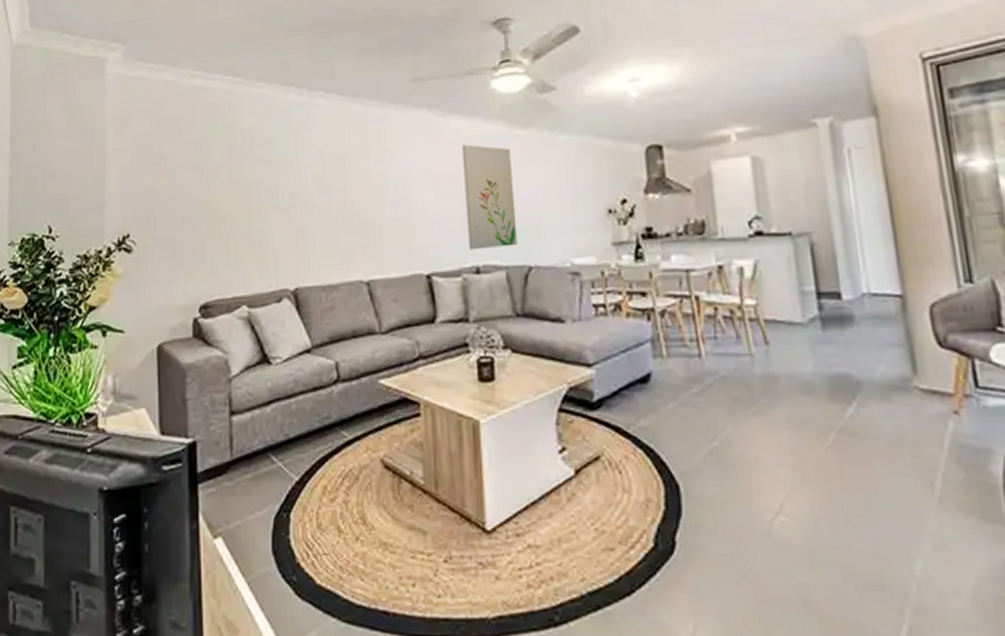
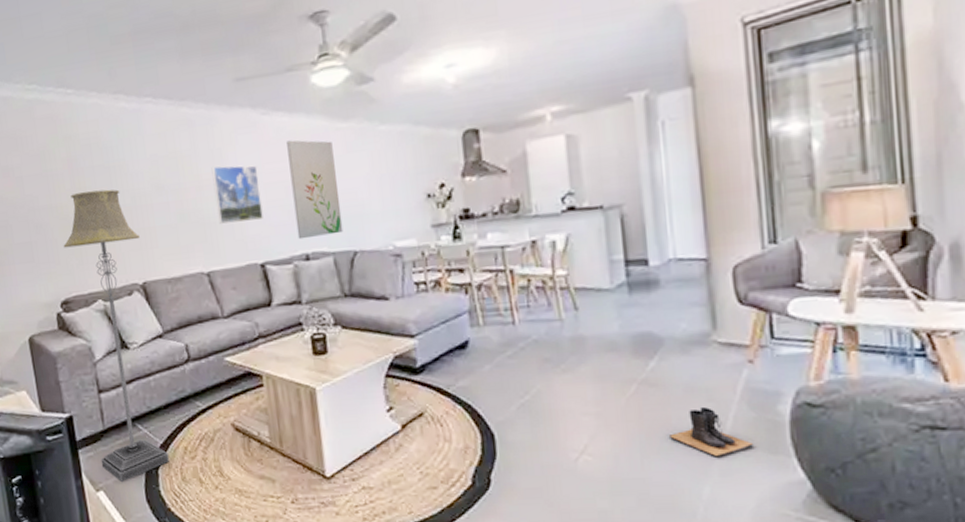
floor lamp: none [210,184,304,528] -> present [63,189,169,483]
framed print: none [380,166,433,228] -> present [211,165,263,224]
boots: none [872,462,968,525] -> present [668,406,755,457]

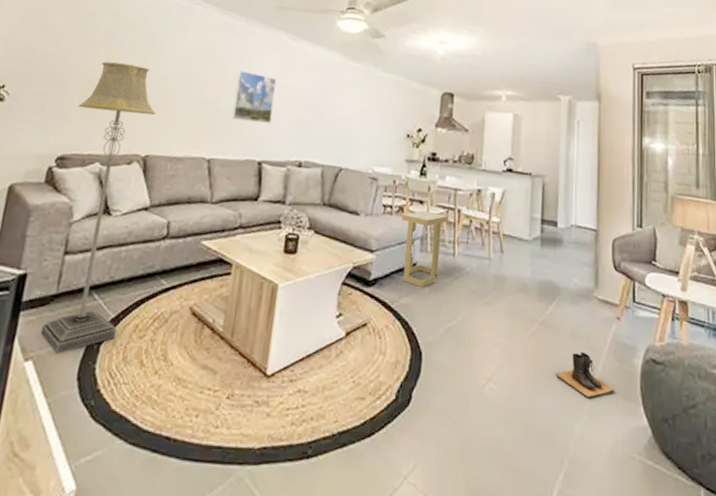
wall art: present [287,140,343,240] -> none [296,65,343,150]
side table: none [439,279,499,365] -> present [401,210,448,287]

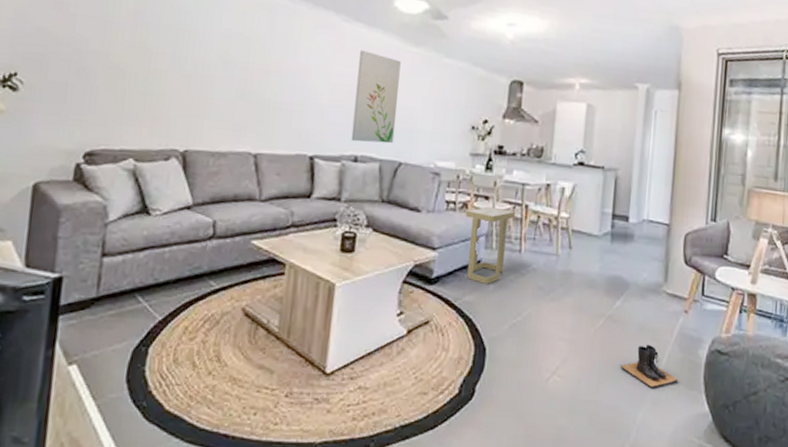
floor lamp: present [40,61,156,355] -> none [82,46,193,358]
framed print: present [232,69,277,123] -> none [279,55,328,115]
wall art: none [296,65,343,150] -> present [351,50,401,144]

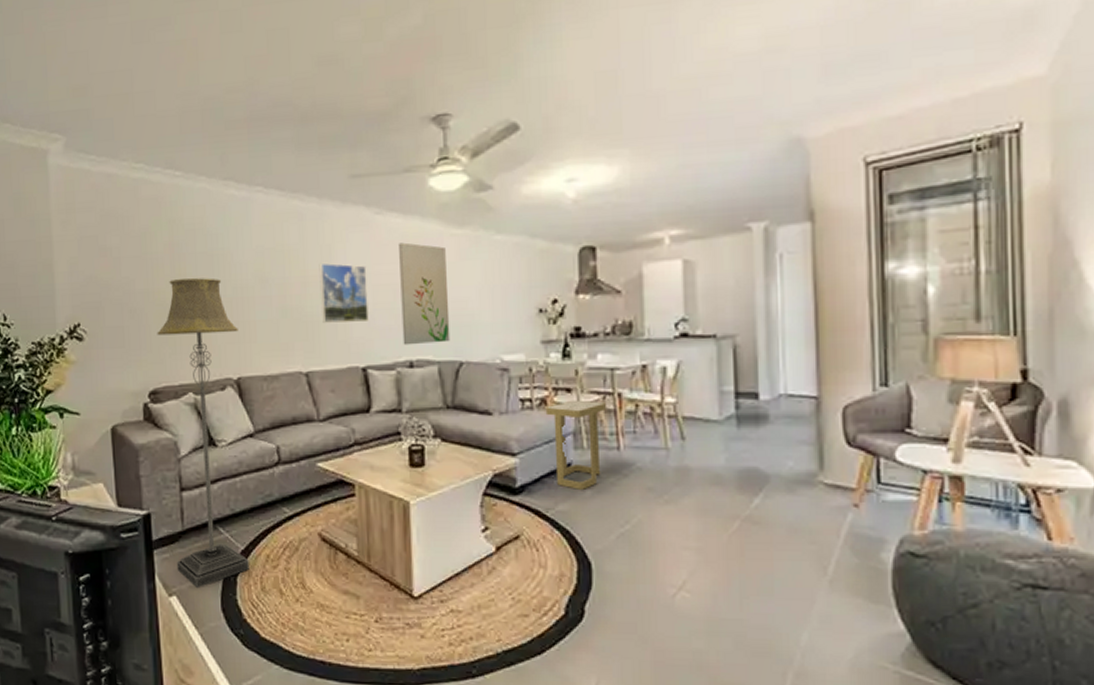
floor lamp: none [82,46,193,358] -> present [157,278,249,589]
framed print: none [279,55,328,115] -> present [319,262,369,323]
boots: present [620,344,679,388] -> none [769,548,856,603]

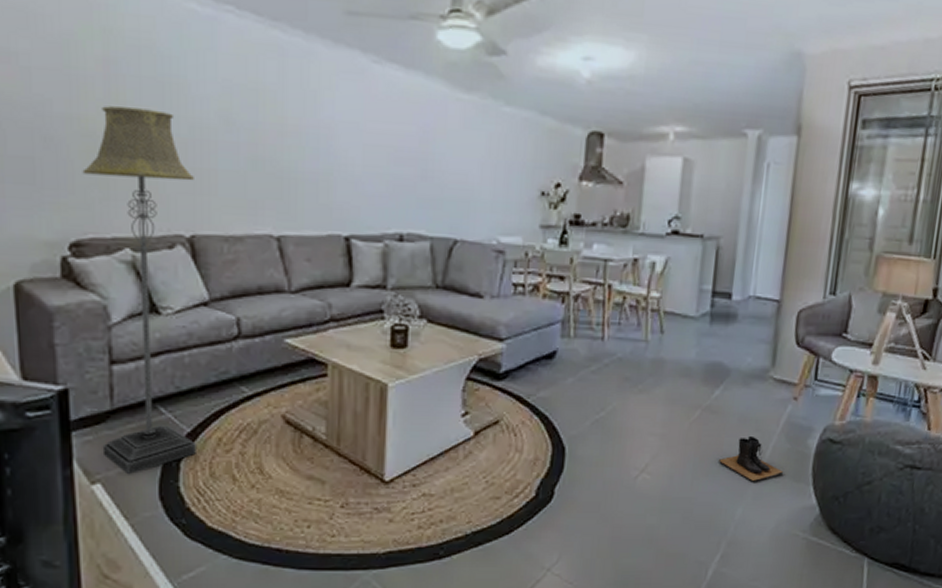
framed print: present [319,262,369,323] -> none [300,110,358,185]
wall art: present [399,242,450,346] -> none [393,100,449,218]
side table: present [545,400,606,490] -> none [537,288,596,377]
boots: none [769,548,856,603] -> present [717,435,784,482]

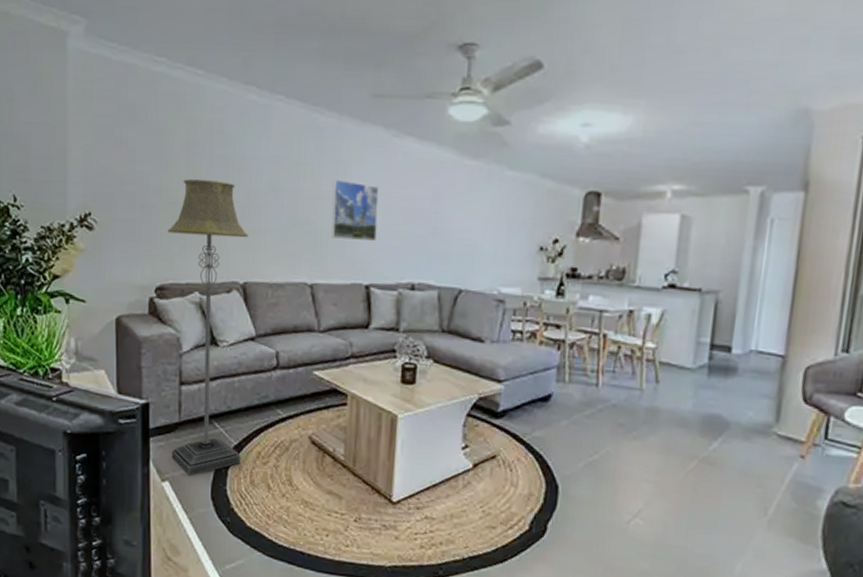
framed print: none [300,110,358,185] -> present [331,178,379,241]
boots: present [717,435,784,482] -> none [715,490,790,539]

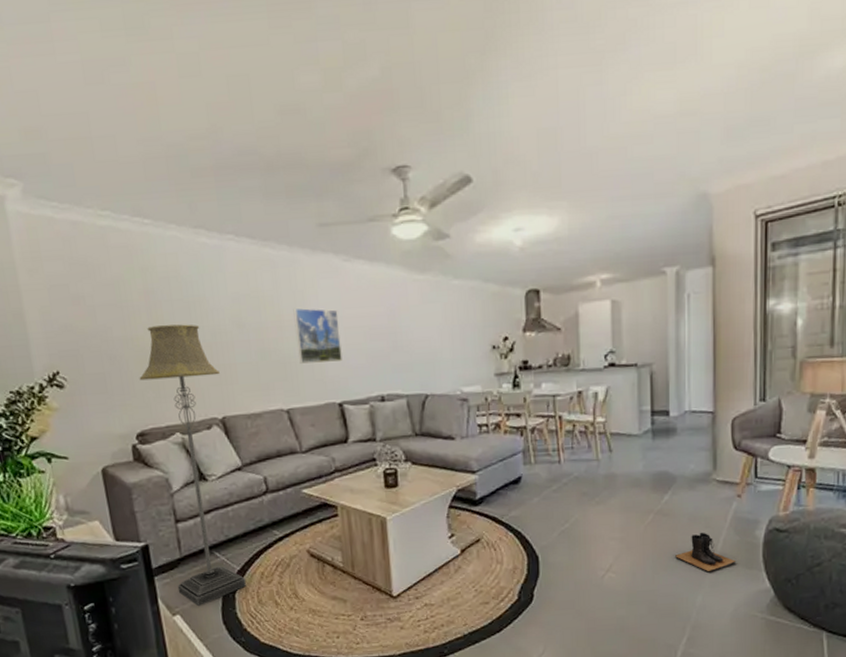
boots: none [715,490,790,539] -> present [674,532,737,572]

